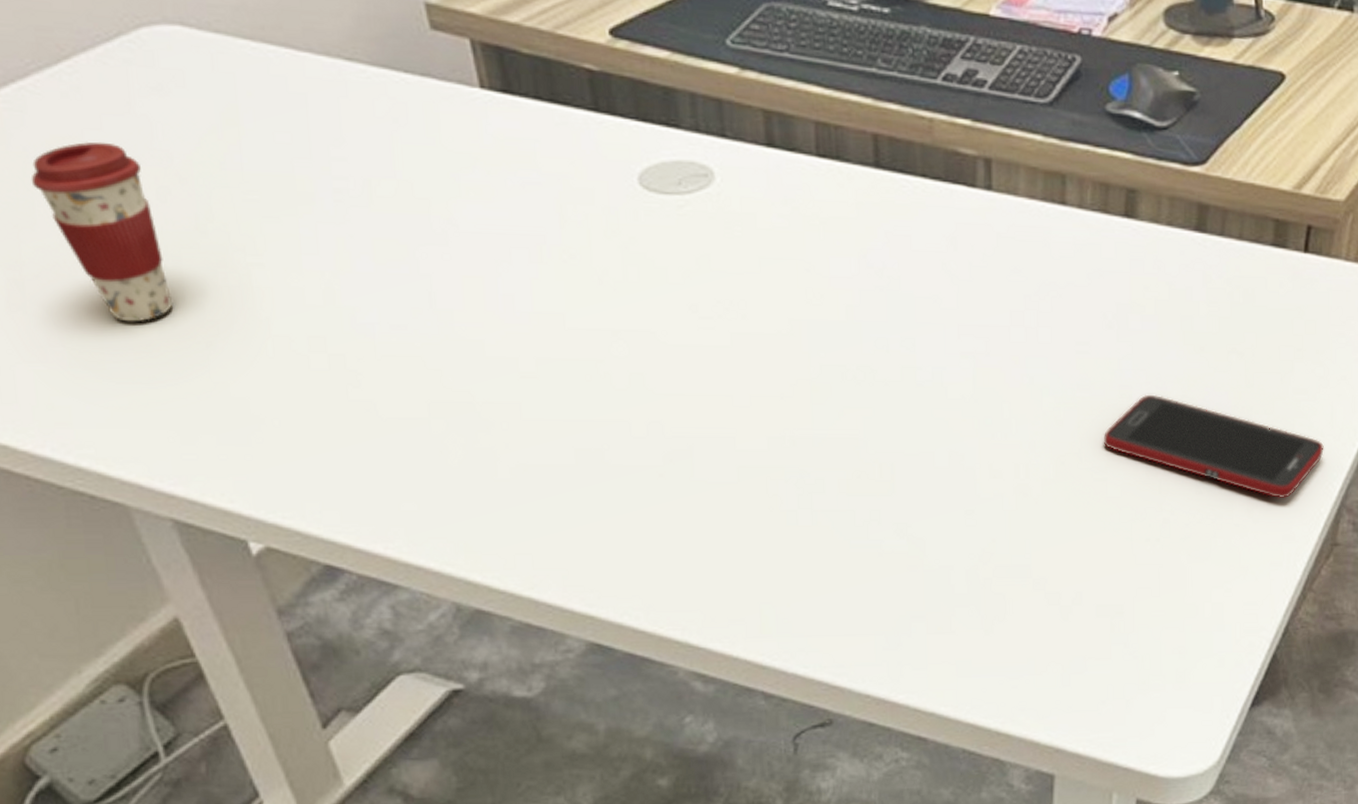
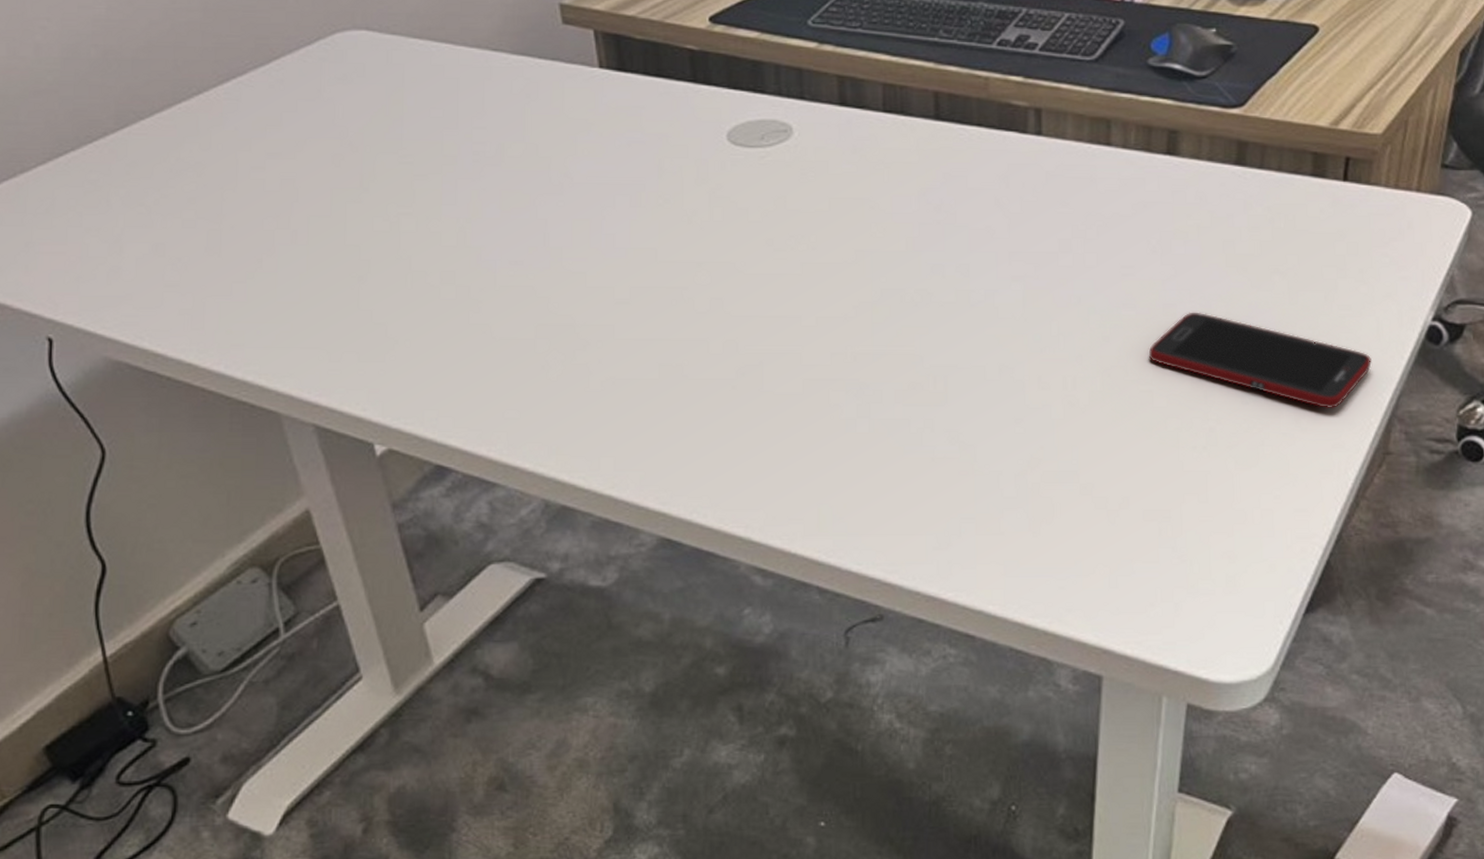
coffee cup: present [31,141,173,322] -> none [237,121,336,262]

